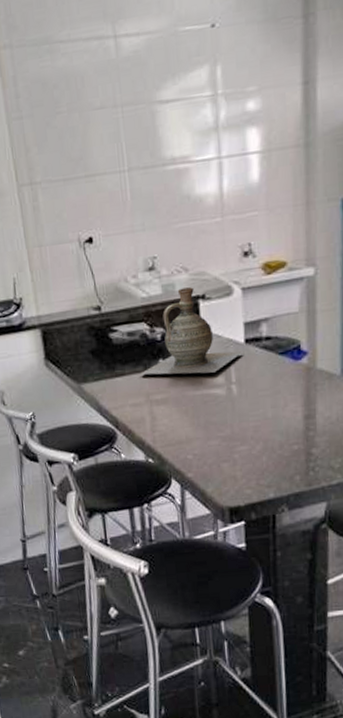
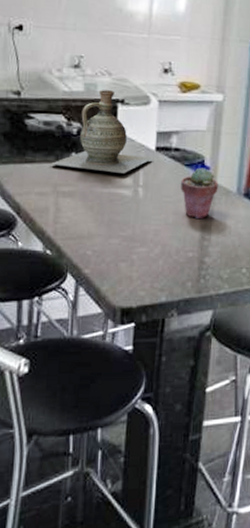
potted succulent: none [277,353,319,409] -> present [181,167,219,219]

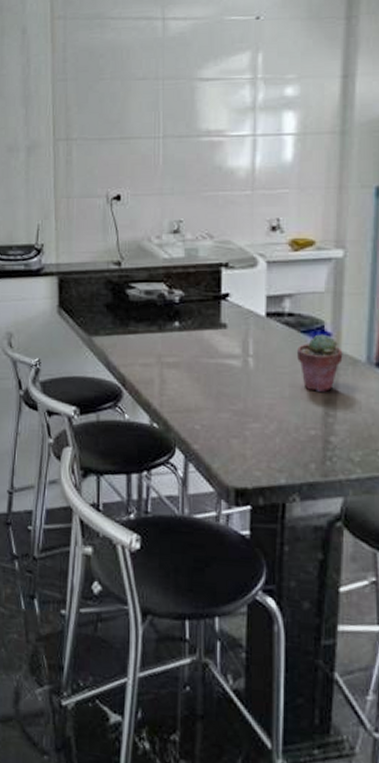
ceramic jug: present [50,90,153,173] -> none [153,254,263,342]

